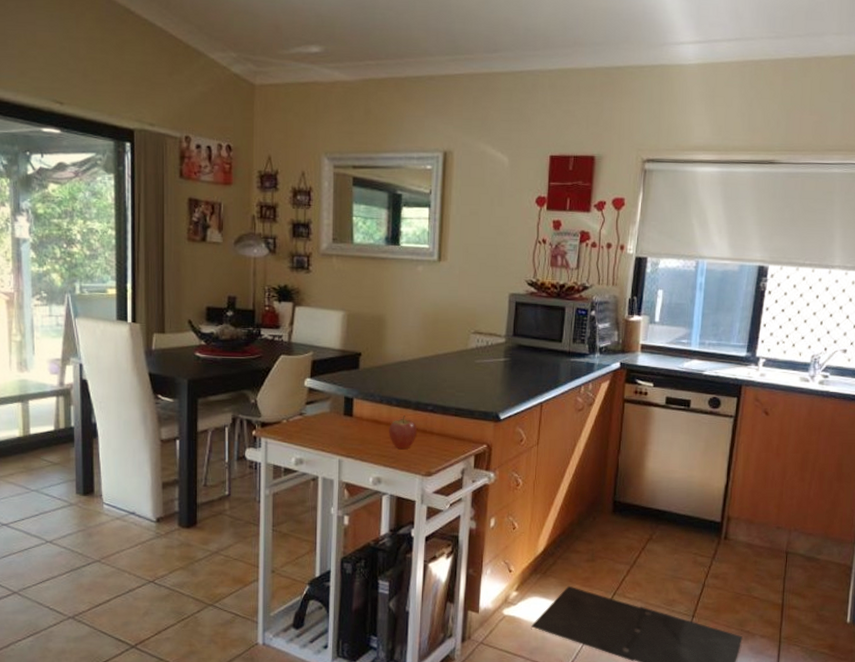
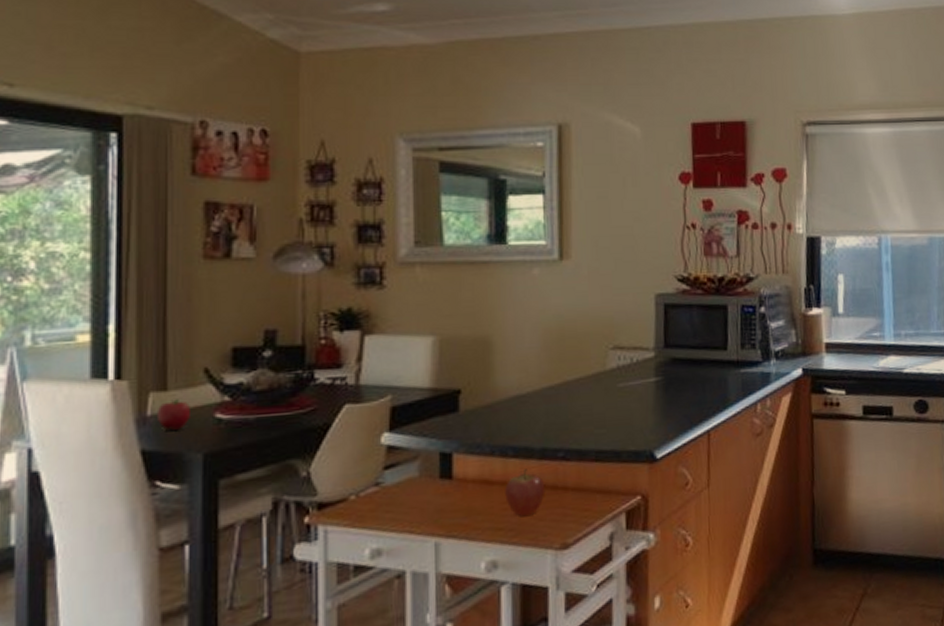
fruit: none [159,340,179,361] -> present [158,399,190,430]

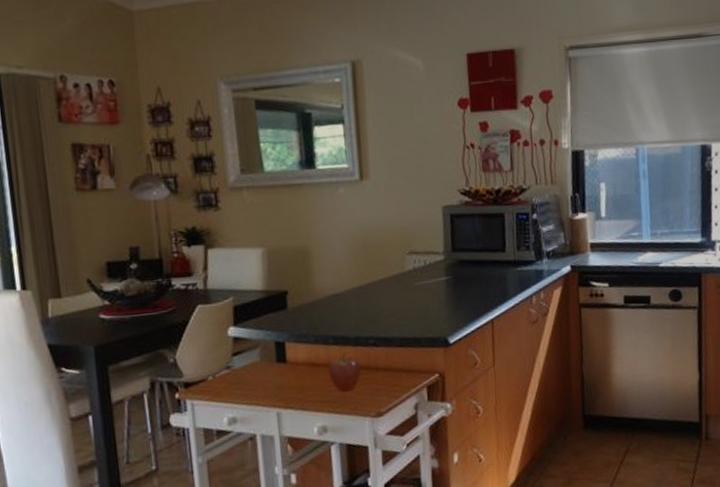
fruit: present [158,399,190,430] -> none [56,304,81,329]

